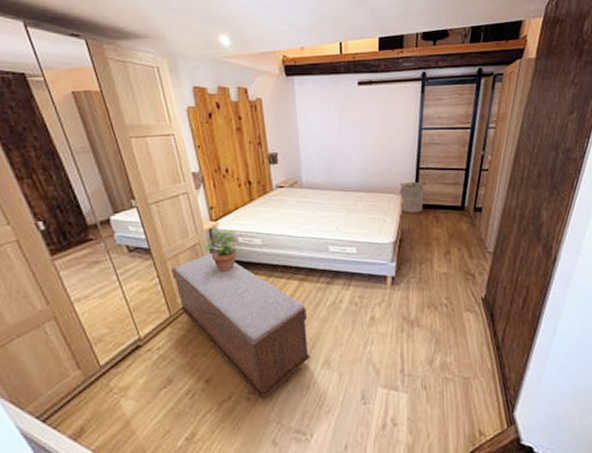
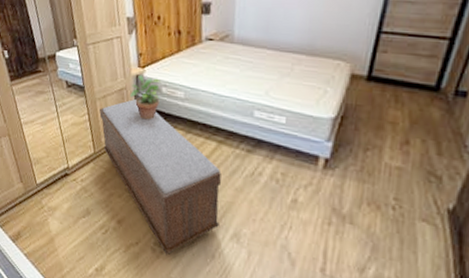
laundry hamper: present [399,181,425,213] -> none [348,47,386,88]

